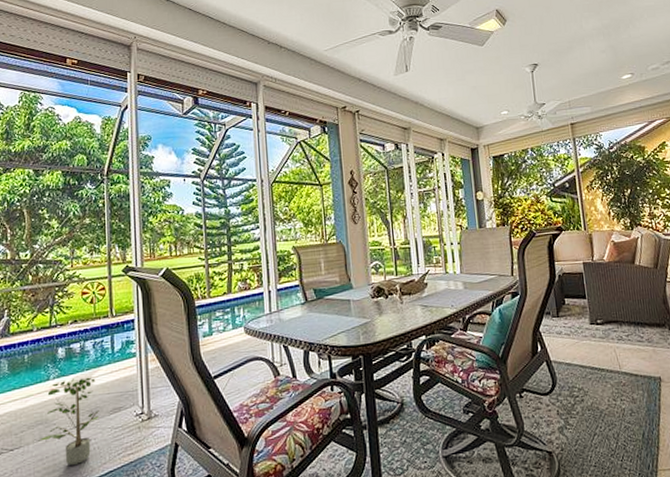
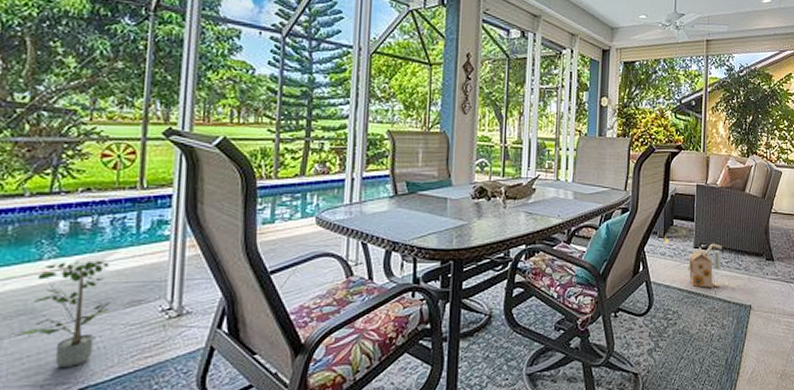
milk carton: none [558,316,641,363] -> present [665,237,736,290]

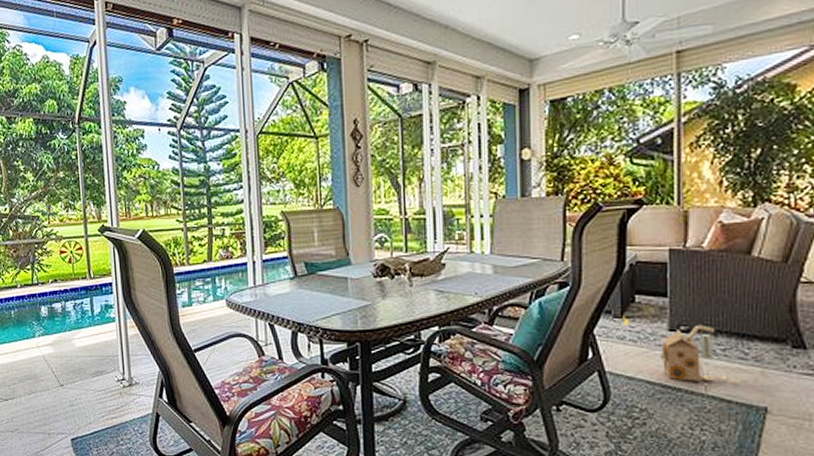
potted plant: present [18,260,111,367] -> none [29,338,83,421]

